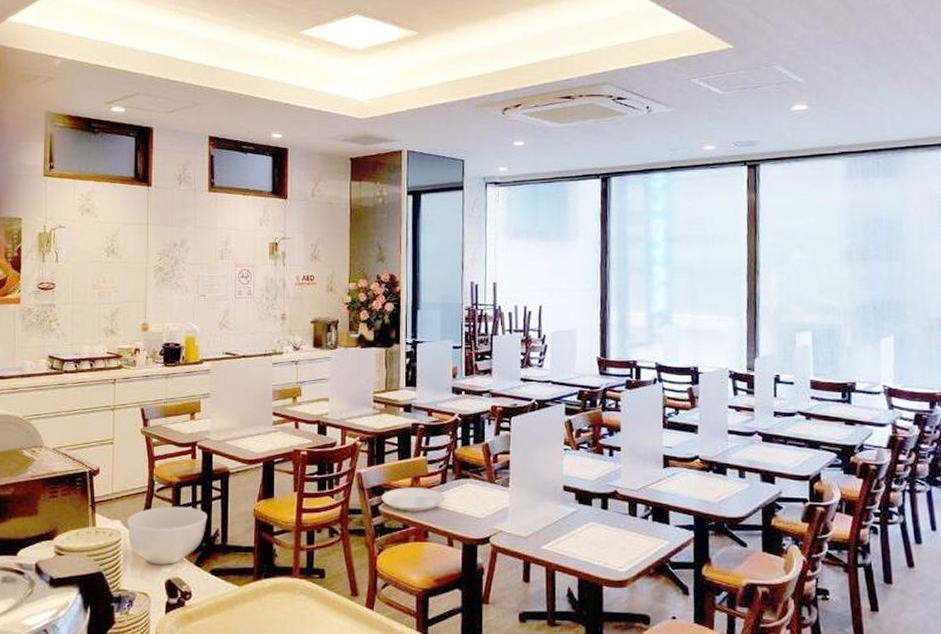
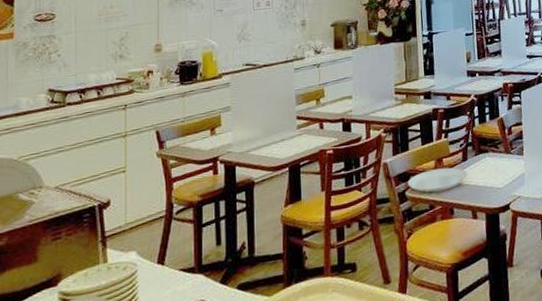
bowl: present [127,506,207,565] -> none [143,224,232,292]

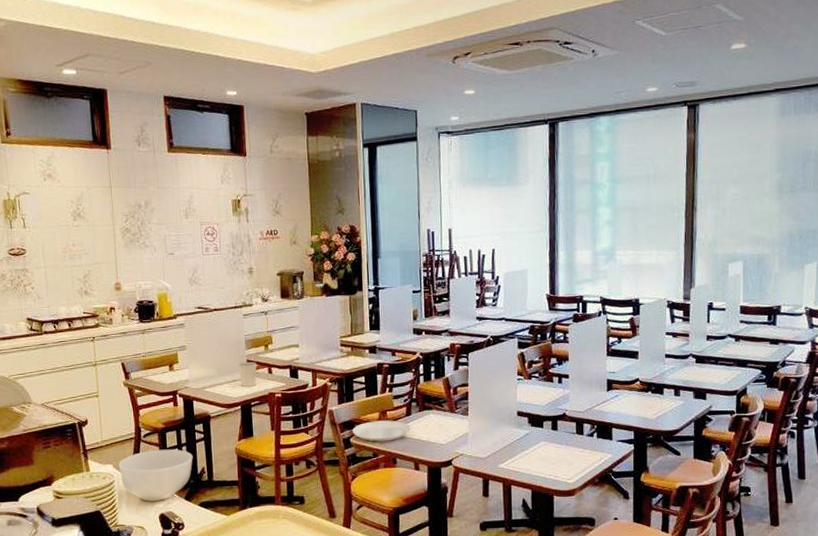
bowl: none [143,224,232,292] -> present [118,449,193,502]
cup: none [288,118,311,147] -> present [239,362,260,388]

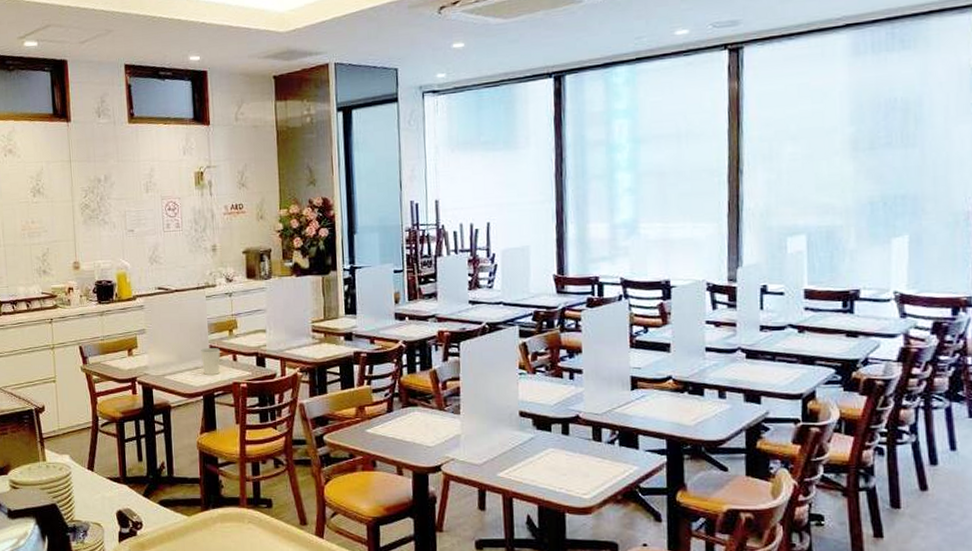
bowl: present [118,449,193,502] -> none [75,440,152,496]
plate: present [352,420,411,442] -> none [325,417,393,441]

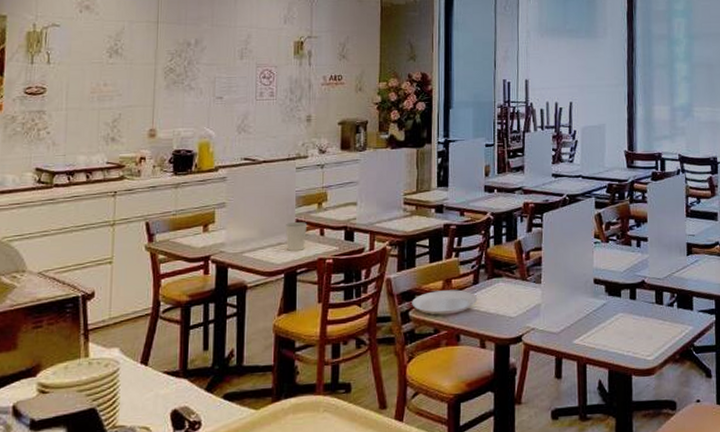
plate: none [325,417,393,441] -> present [412,289,478,315]

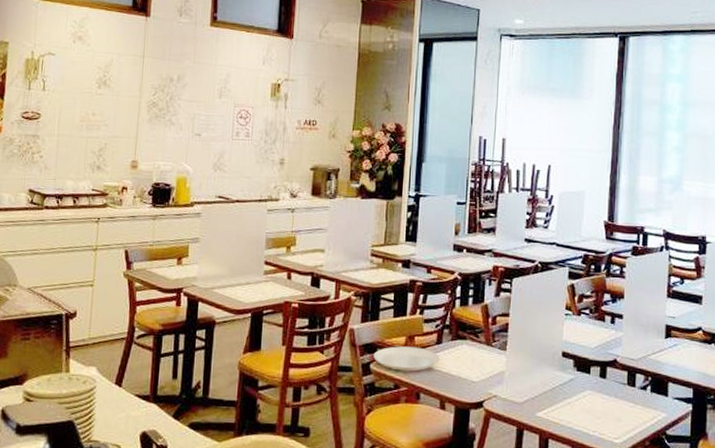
cup: present [286,222,310,252] -> none [254,263,278,293]

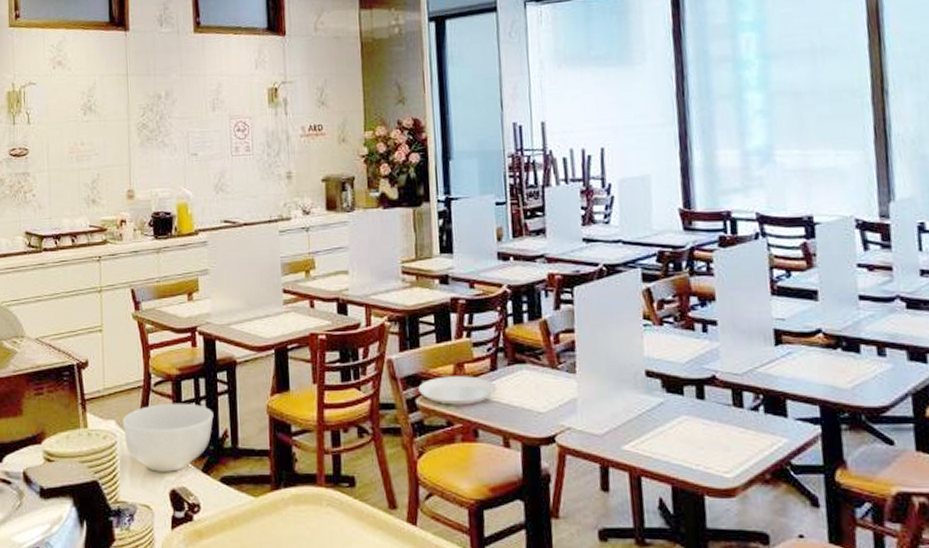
bowl: none [103,354,189,416] -> present [122,403,214,472]

